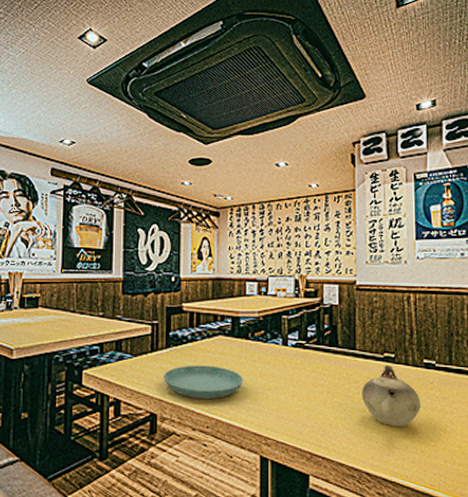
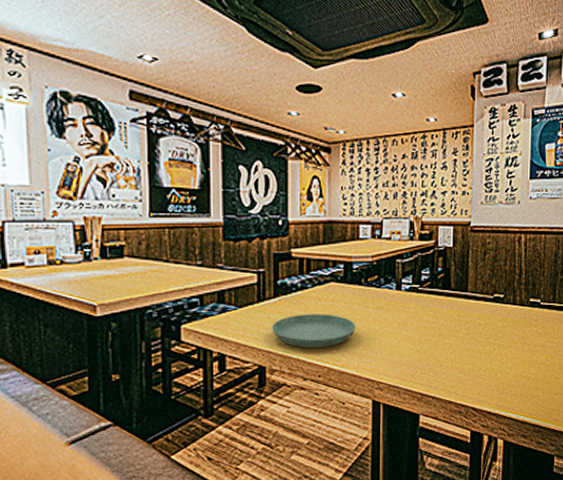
teapot: present [362,365,421,427] -> none [471,306,525,364]

